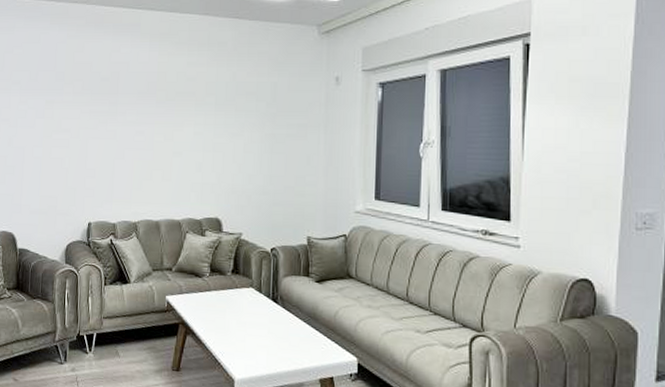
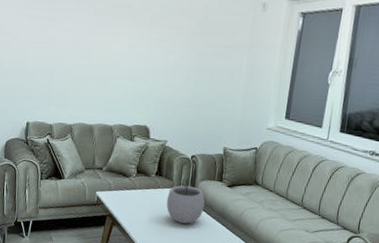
plant pot: none [246,274,292,329] -> present [166,177,205,224]

